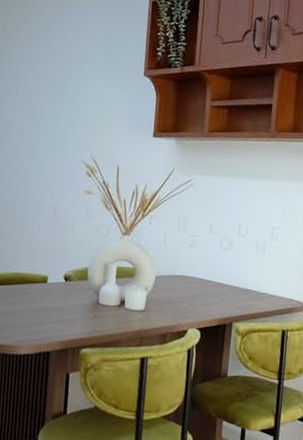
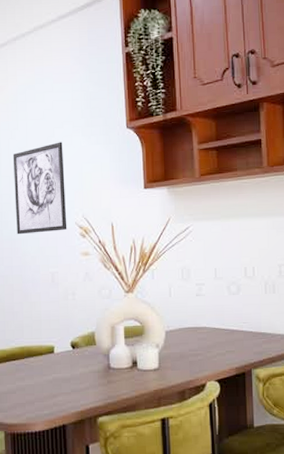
wall art: none [25,80,80,167] -> present [12,142,67,235]

